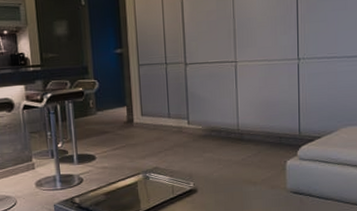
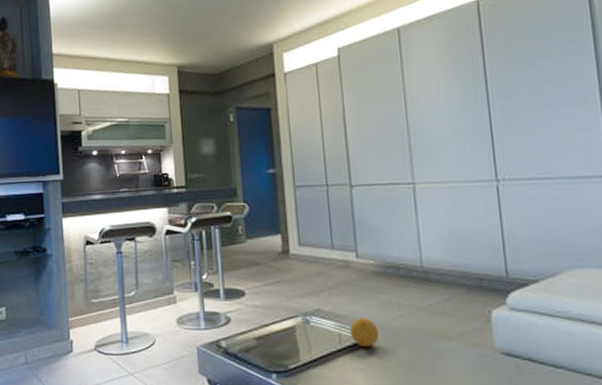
fruit: none [180,172,203,195] -> present [349,318,380,348]

